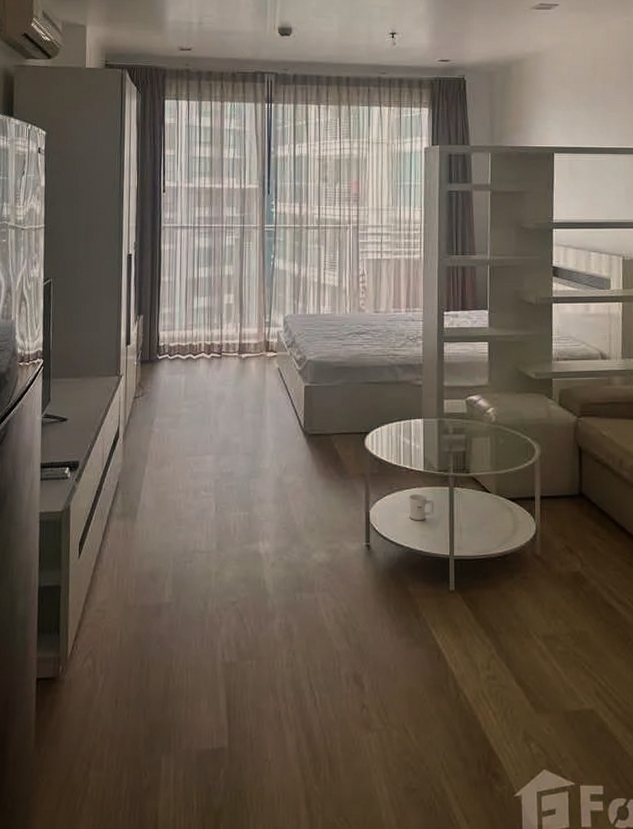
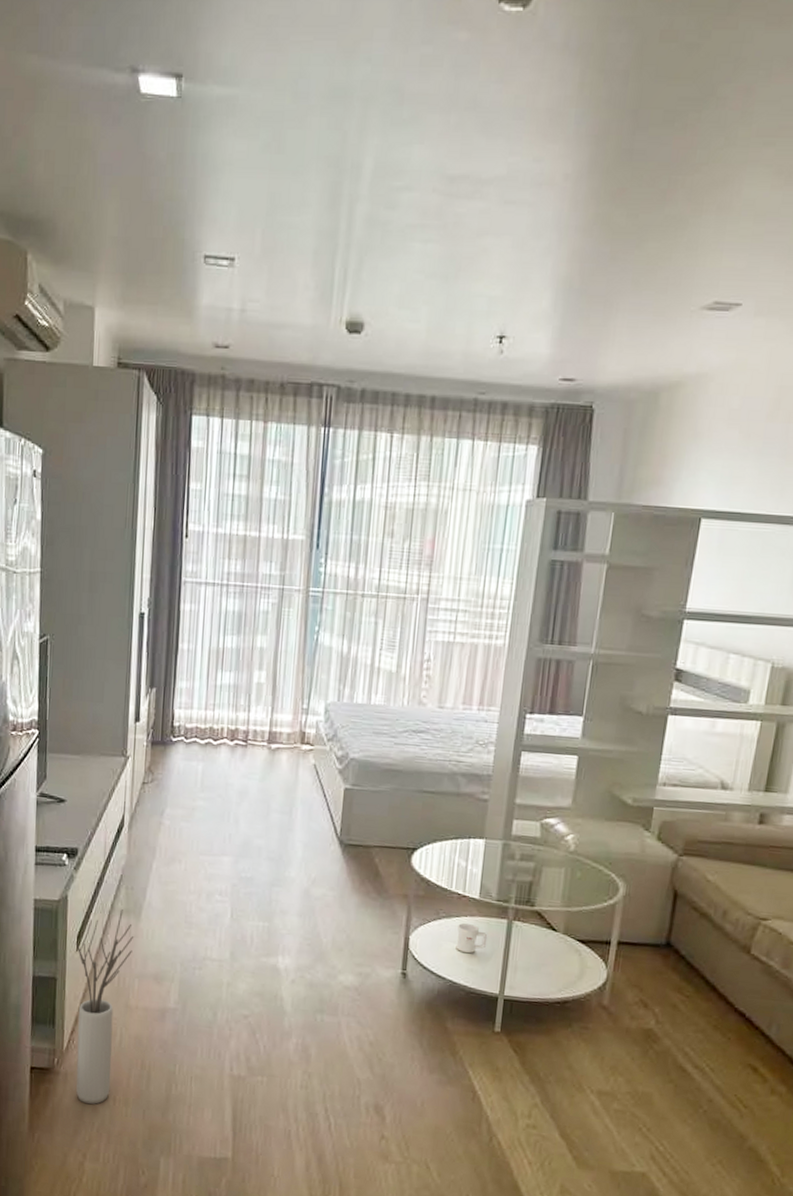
vase: none [77,514,131,710] -> present [75,909,134,1105]

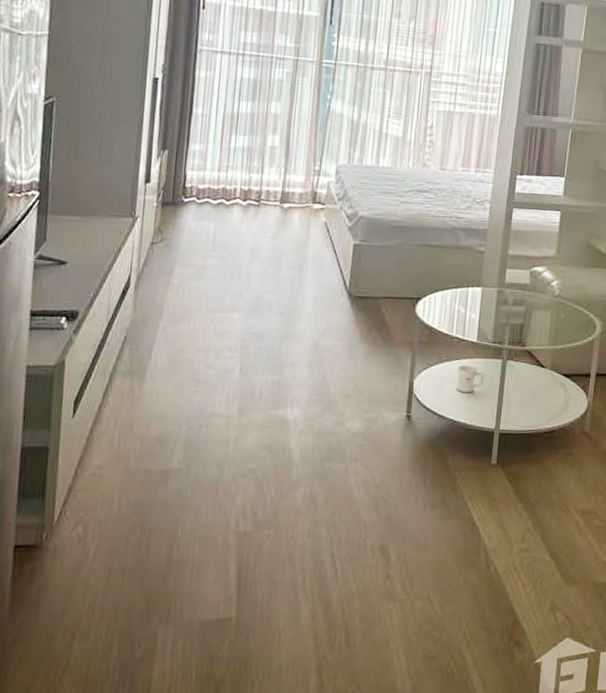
vase: present [75,909,134,1105] -> none [66,371,138,579]

